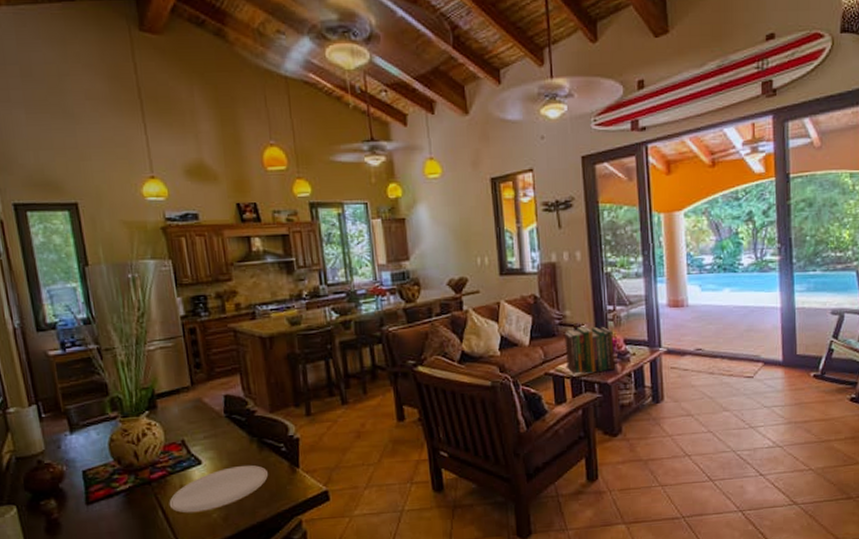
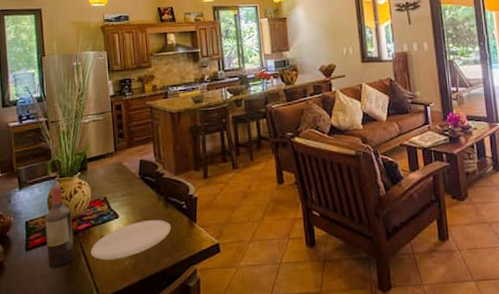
wine bottle: none [107,426,150,524] -> present [45,185,75,268]
books: present [564,326,615,374] -> none [416,104,460,145]

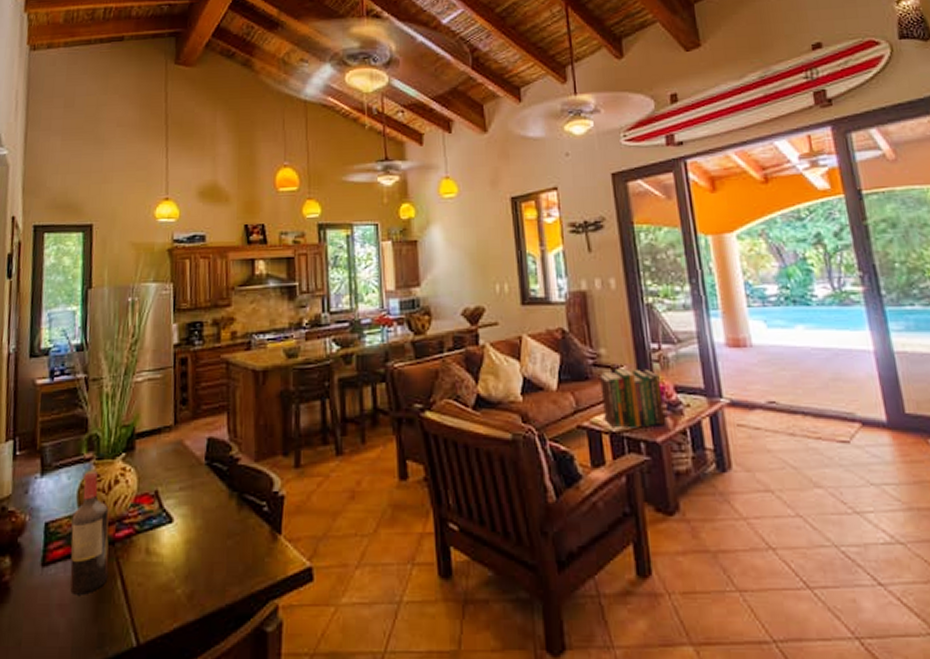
plate: present [90,219,172,261] -> none [130,526,246,586]
books: none [416,104,460,145] -> present [600,368,665,429]

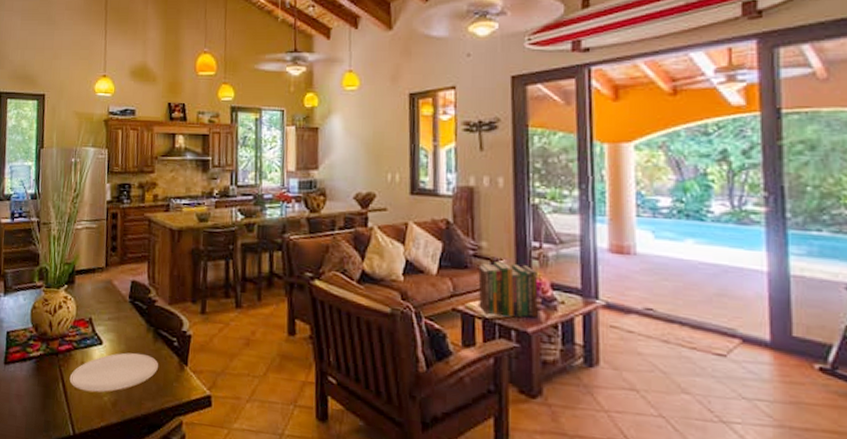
wine bottle: present [70,470,109,595] -> none [25,295,54,390]
plate: none [130,526,246,586] -> present [69,352,159,393]

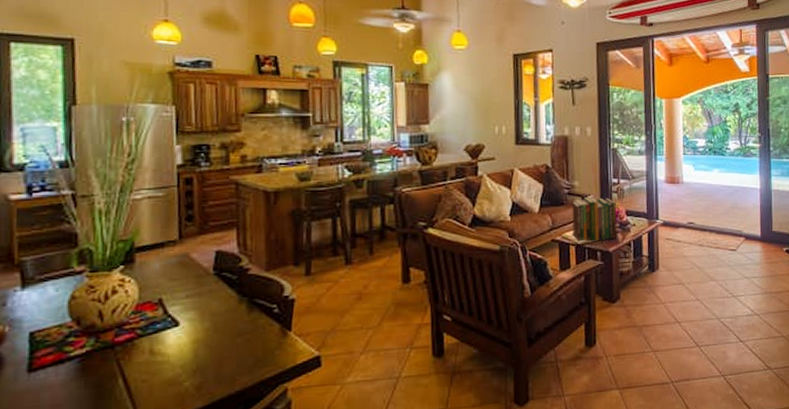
plate: present [69,352,159,393] -> none [133,327,256,382]

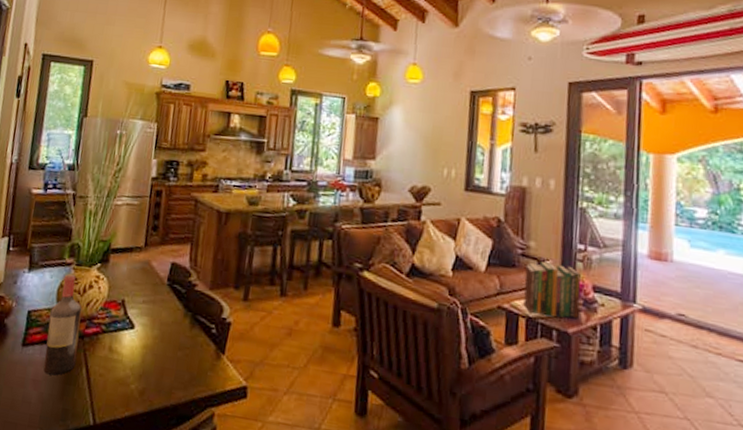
wine bottle: none [62,282,108,395] -> present [43,273,82,376]

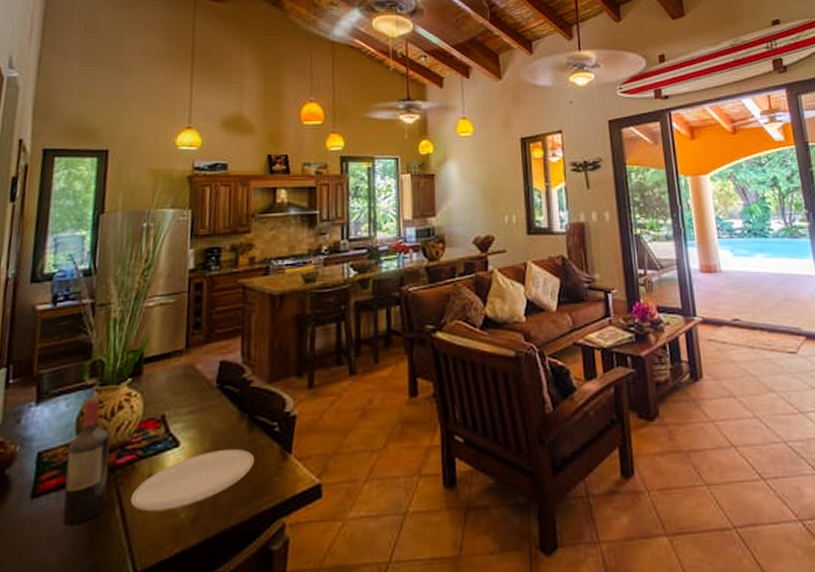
plate: none [94,338,194,380] -> present [130,448,255,512]
books: present [523,262,581,319] -> none [594,291,648,345]

